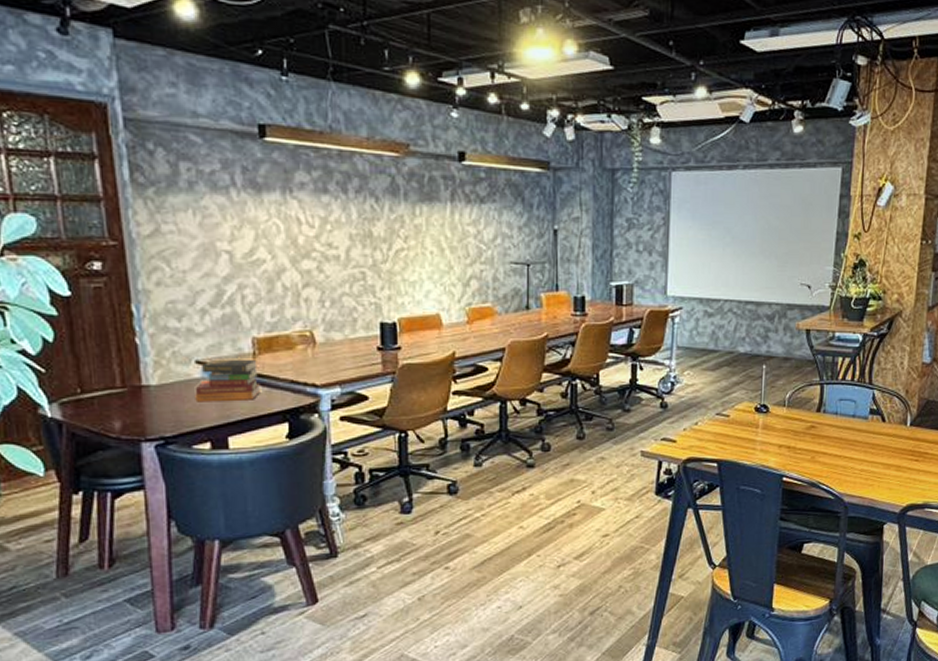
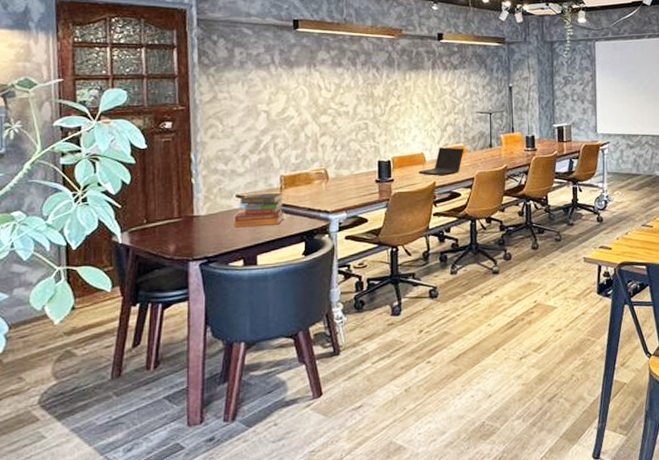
laptop: none [432,307,493,344] -> present [418,147,465,176]

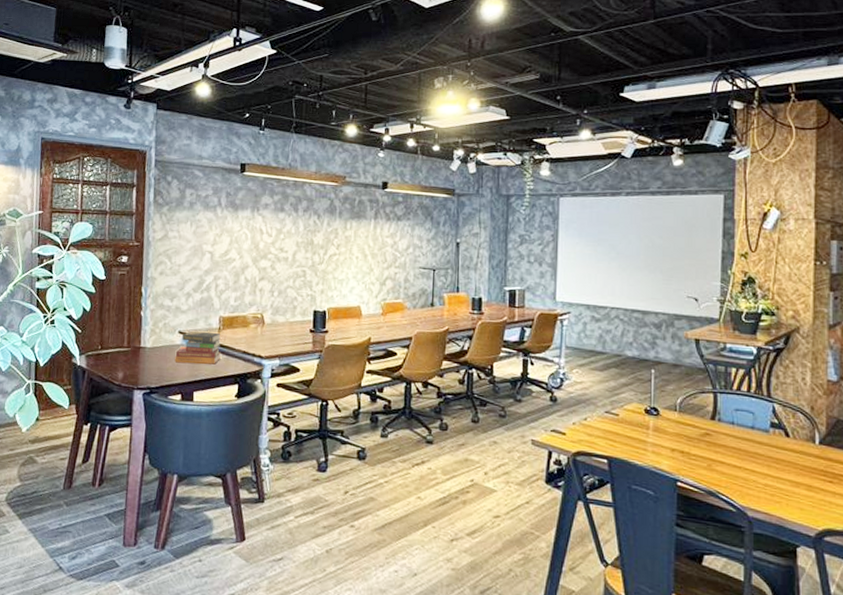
laptop: present [418,147,465,176] -> none [353,302,404,332]

